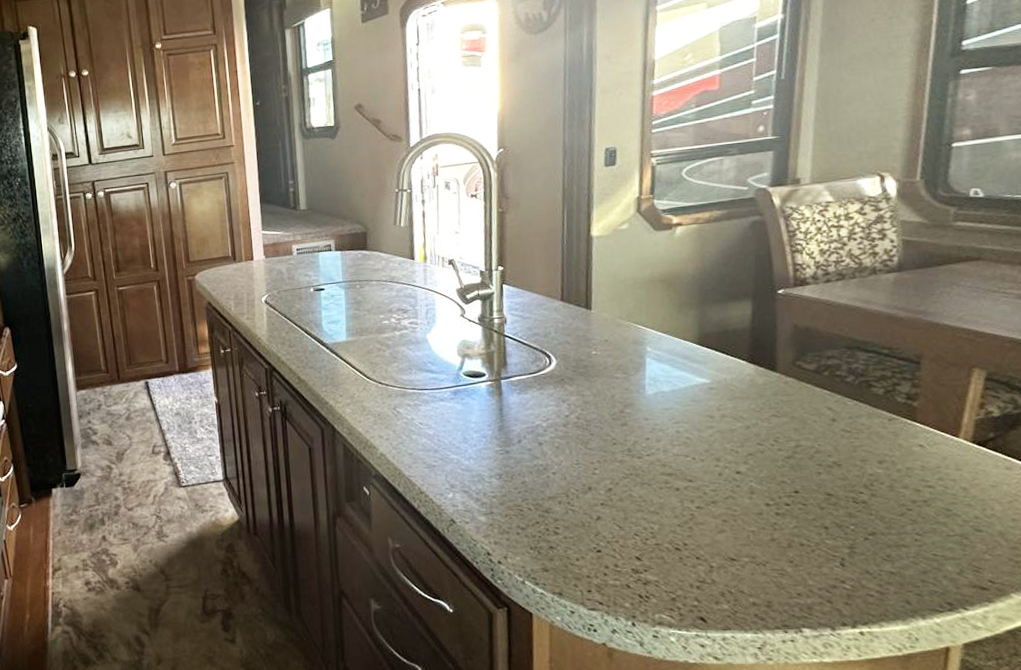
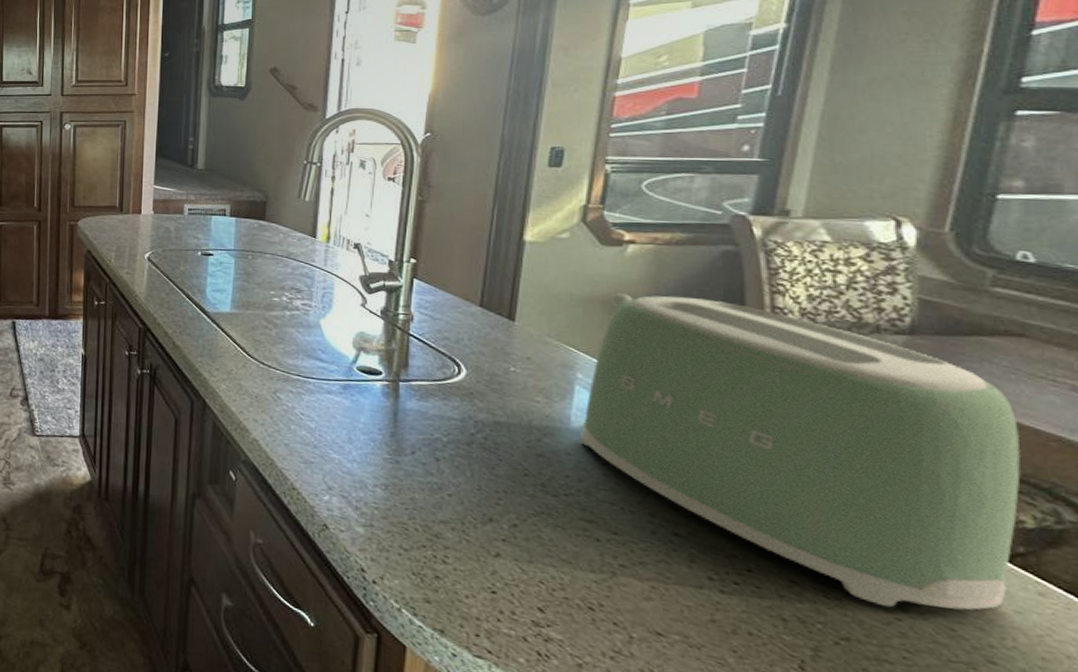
toaster: none [654,265,987,502] -> present [580,293,1021,610]

